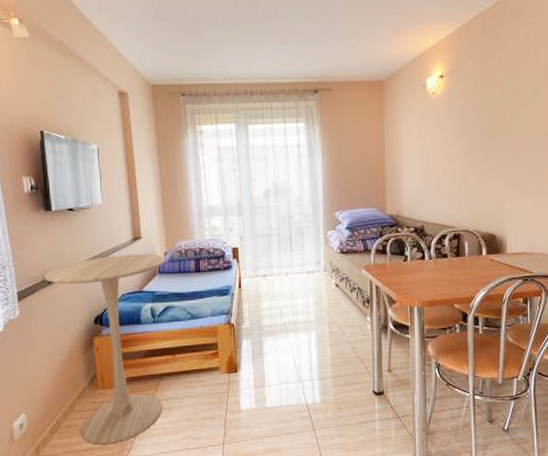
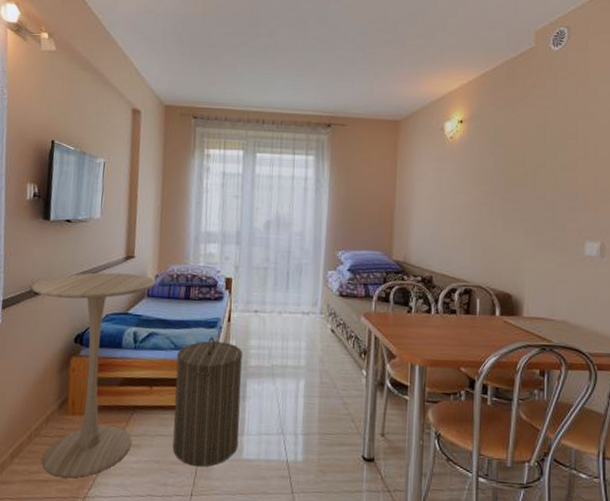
laundry hamper: none [194,303,261,419] -> present [172,336,243,467]

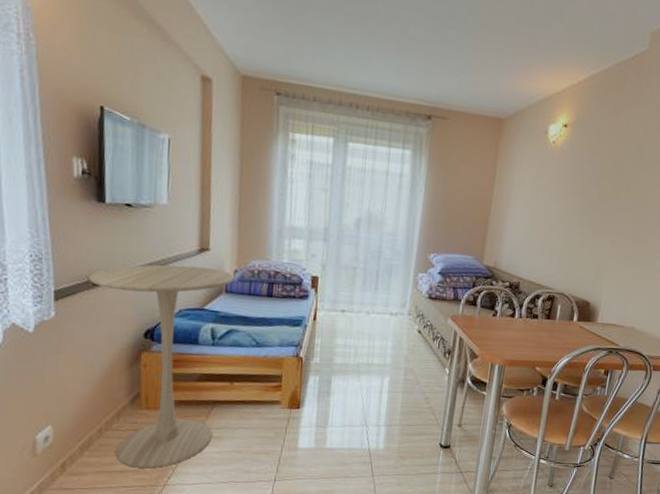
laundry hamper: present [172,336,243,467] -> none [255,334,328,456]

